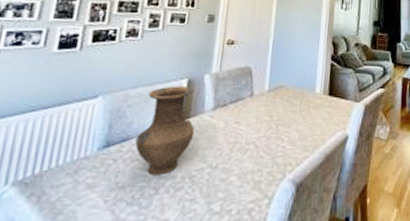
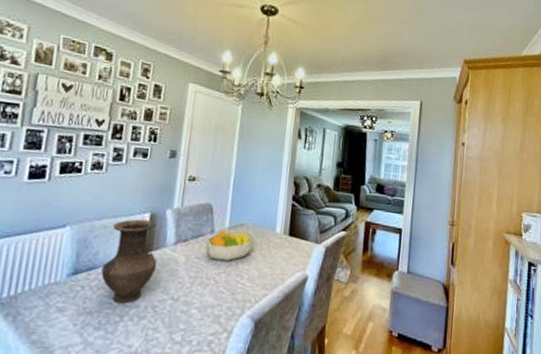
fruit bowl: none [244,93,296,124] -> present [205,230,256,261]

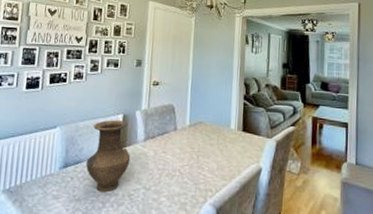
fruit bowl: present [205,230,256,261] -> none [170,127,213,155]

